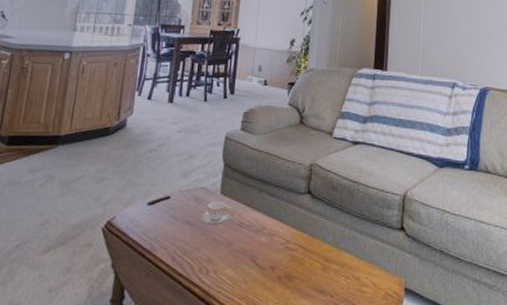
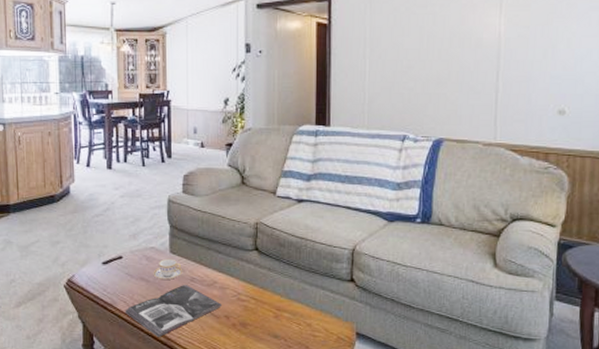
magazine: none [164,230,268,291] -> present [125,285,221,337]

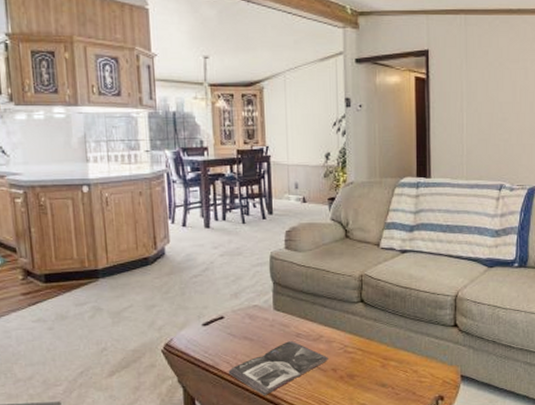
teacup: present [153,258,183,281] -> none [257,315,288,338]

